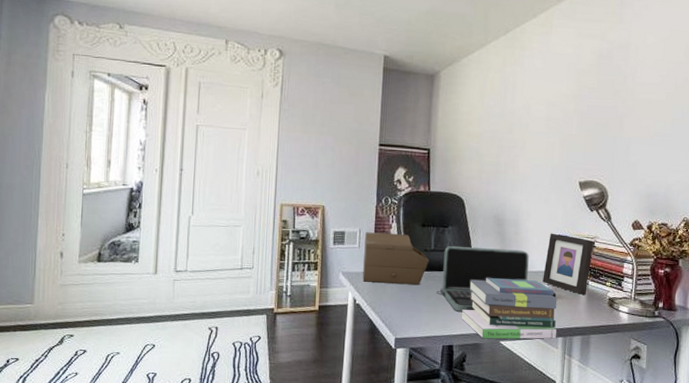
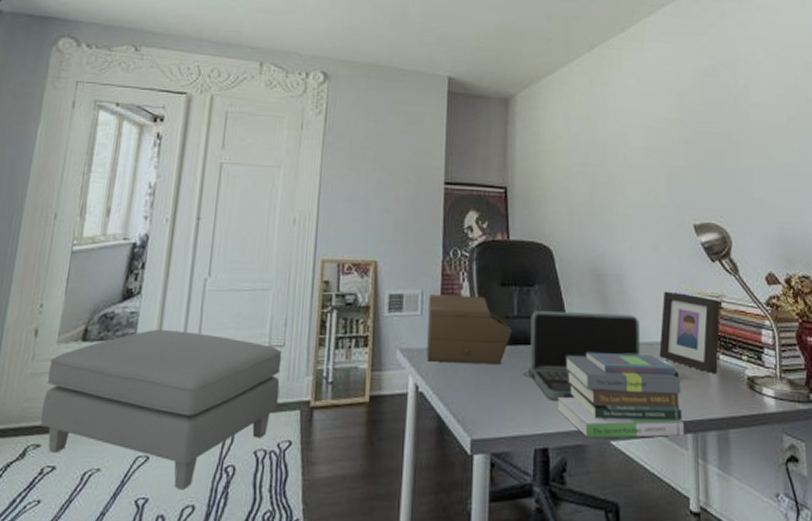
ottoman: none [71,254,252,368] -> present [40,329,282,490]

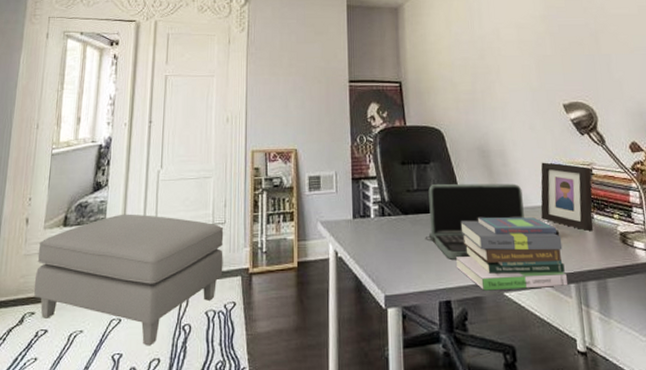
sewing box: present [426,294,512,364] -> none [342,174,413,231]

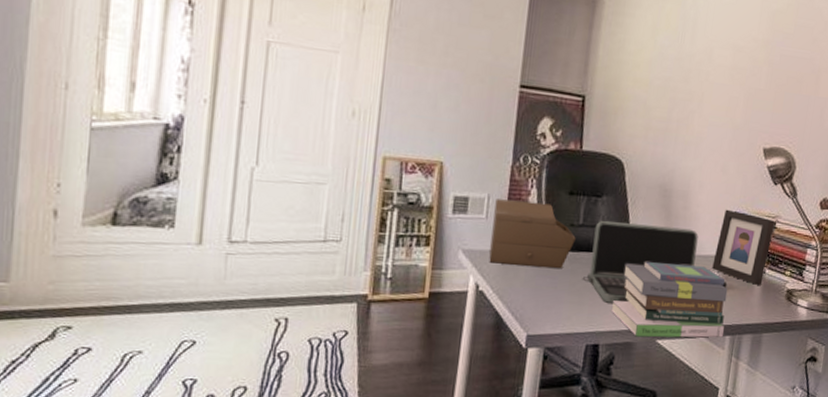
ottoman: present [33,214,224,346] -> none [69,217,339,373]
sewing box: none [342,174,413,231] -> present [489,199,576,268]

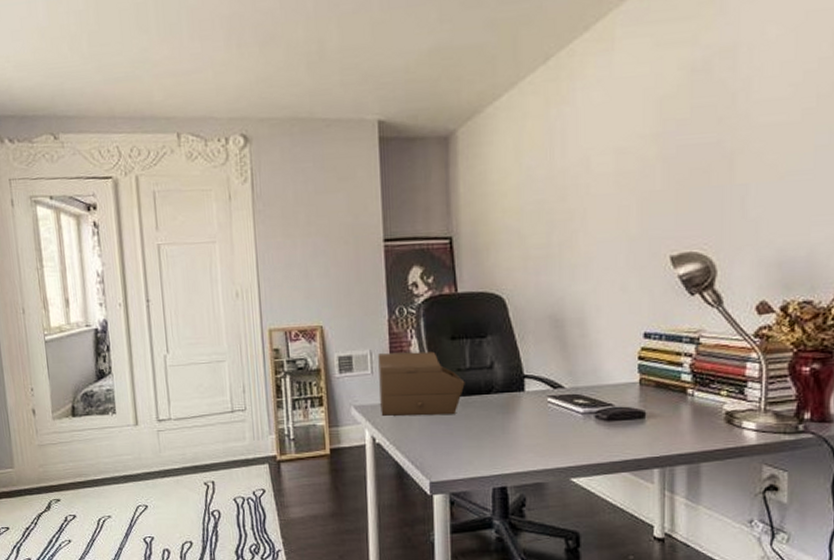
laptop: present [582,220,698,303] -> none [478,358,603,444]
books: present [611,262,728,338] -> none [514,396,650,477]
picture frame: present [712,209,775,285] -> none [625,331,698,410]

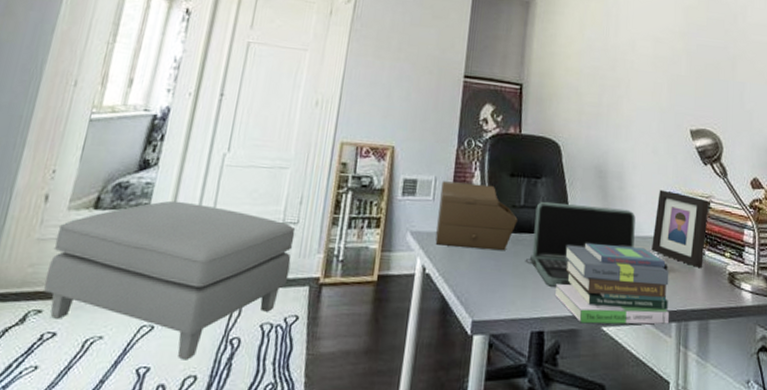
ottoman: none [50,402,248,530] -> present [44,200,296,360]
laptop: none [478,358,603,444] -> present [525,201,636,287]
books: none [514,396,650,477] -> present [554,243,669,325]
picture frame: none [625,331,698,410] -> present [651,189,709,268]

